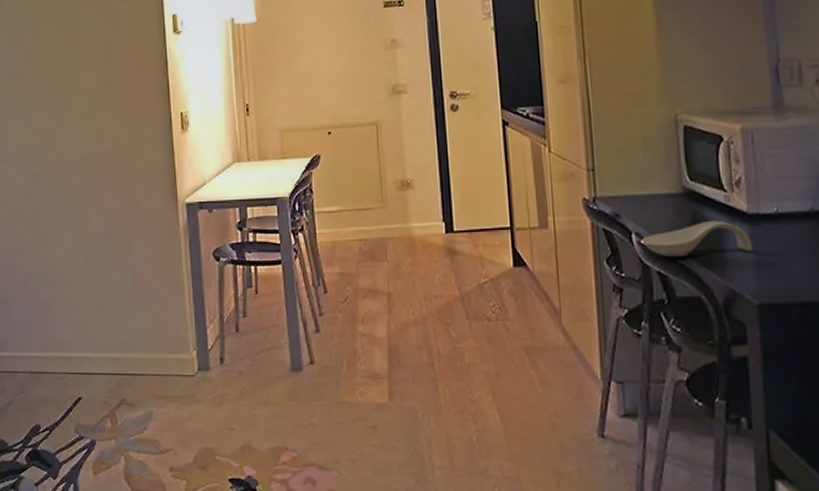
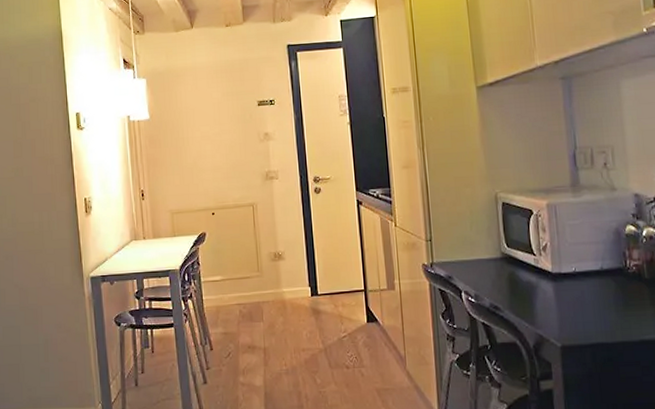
spoon rest: present [641,220,753,258] -> none [469,279,556,311]

